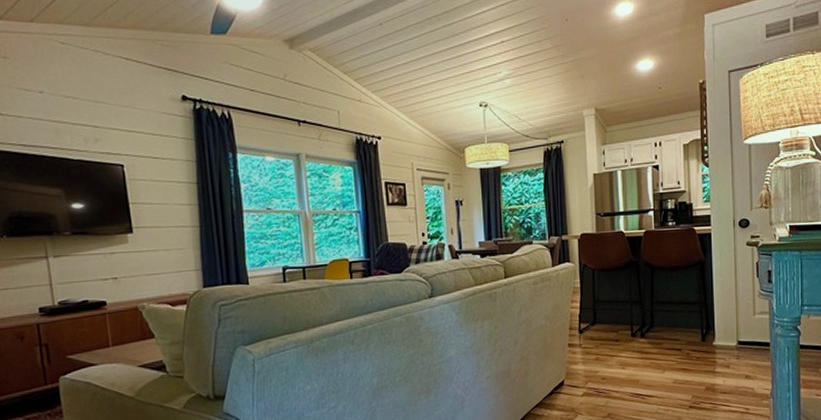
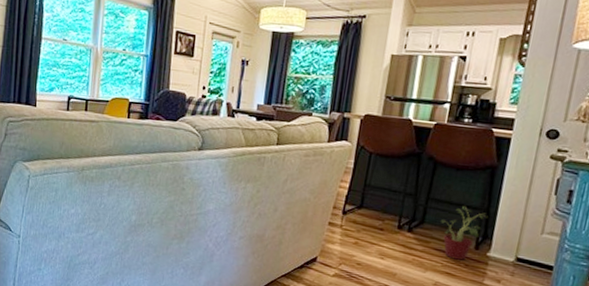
potted plant: none [667,303,707,355] -> present [439,206,488,260]

